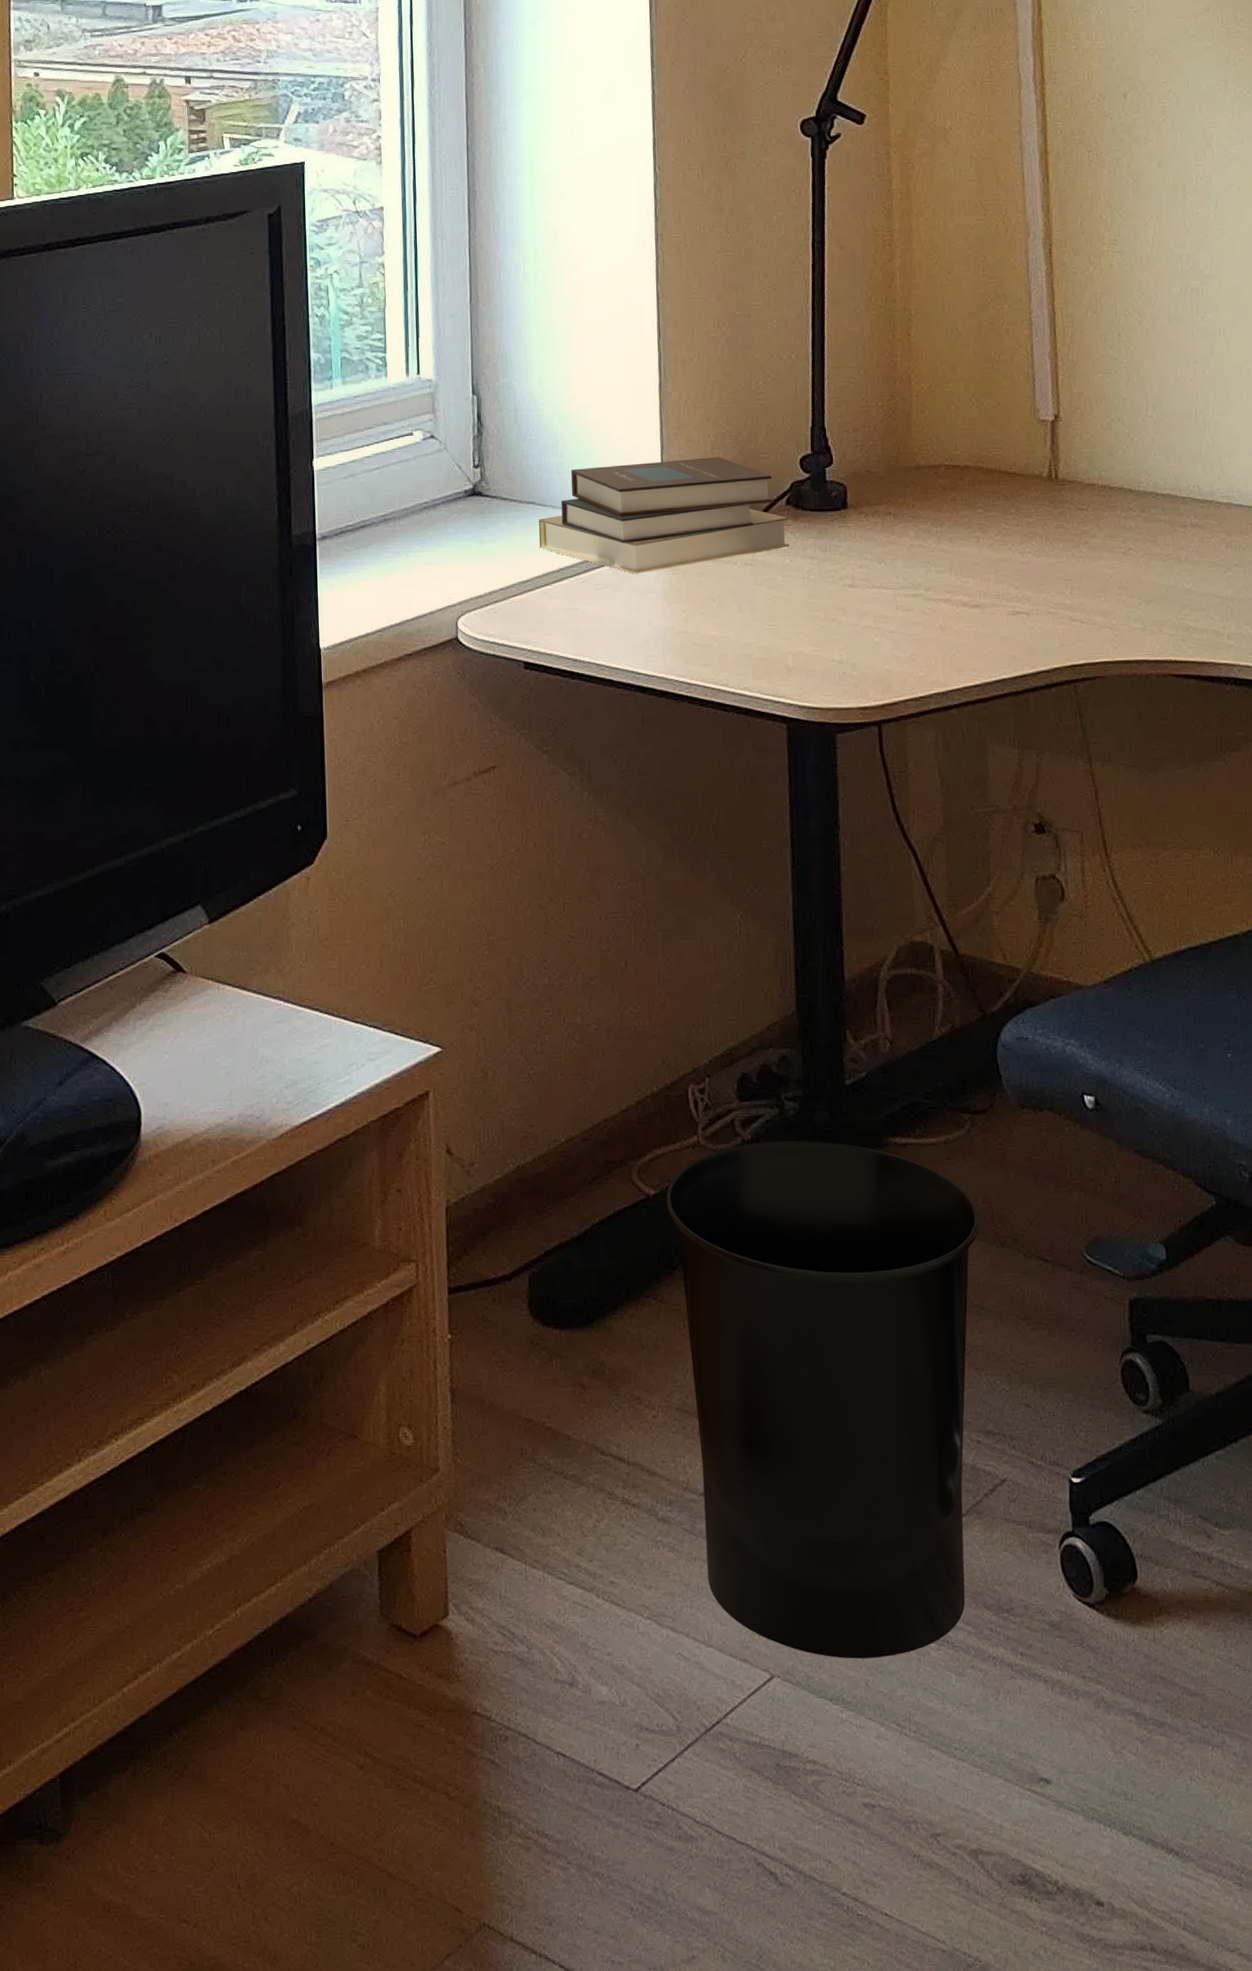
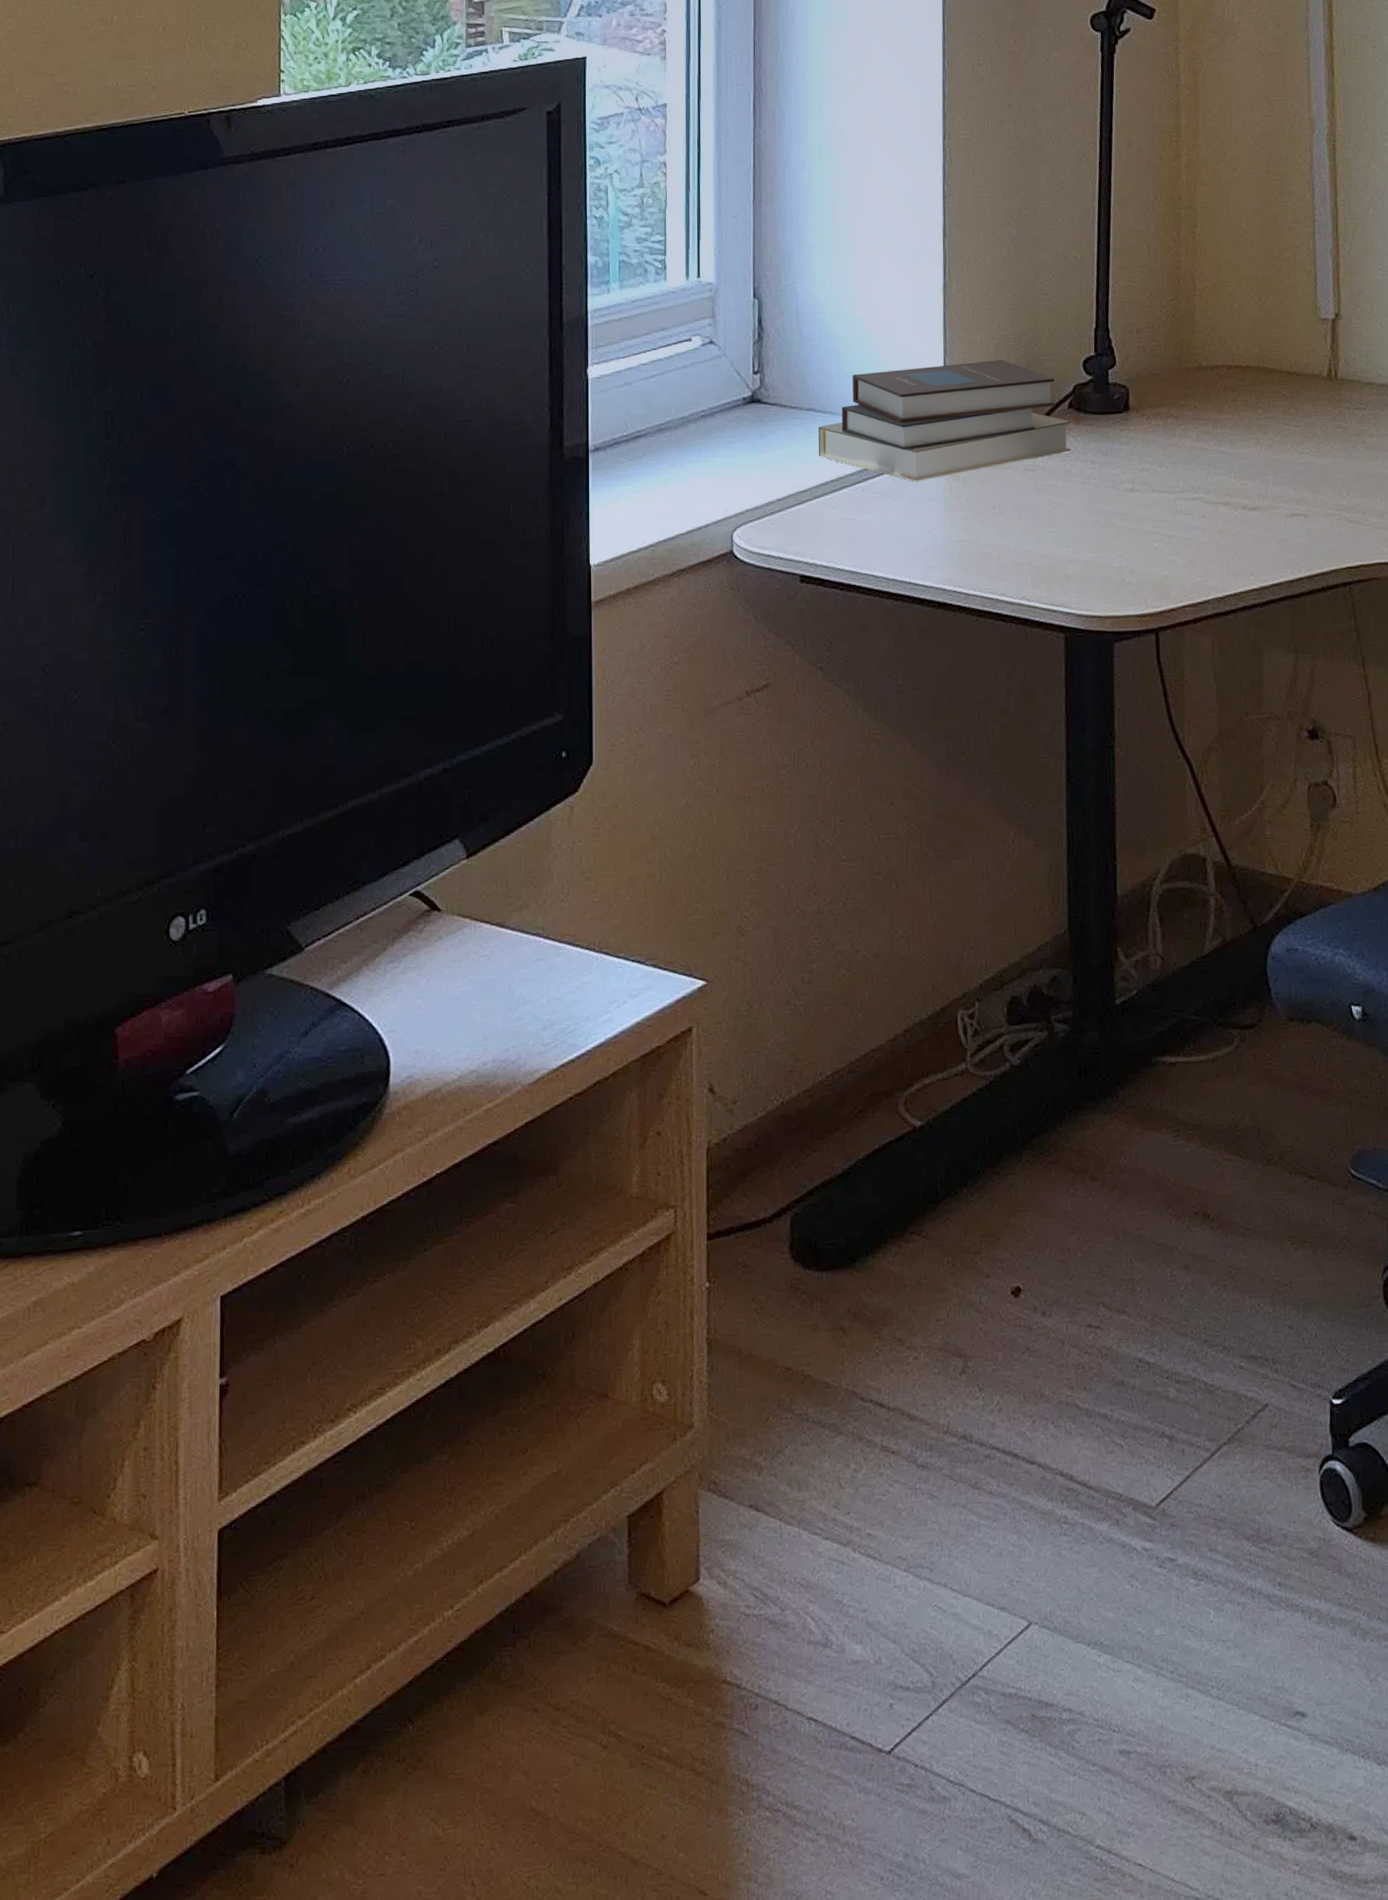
waste bin: present [666,1140,979,1659] -> none [932,1063,1246,1601]

